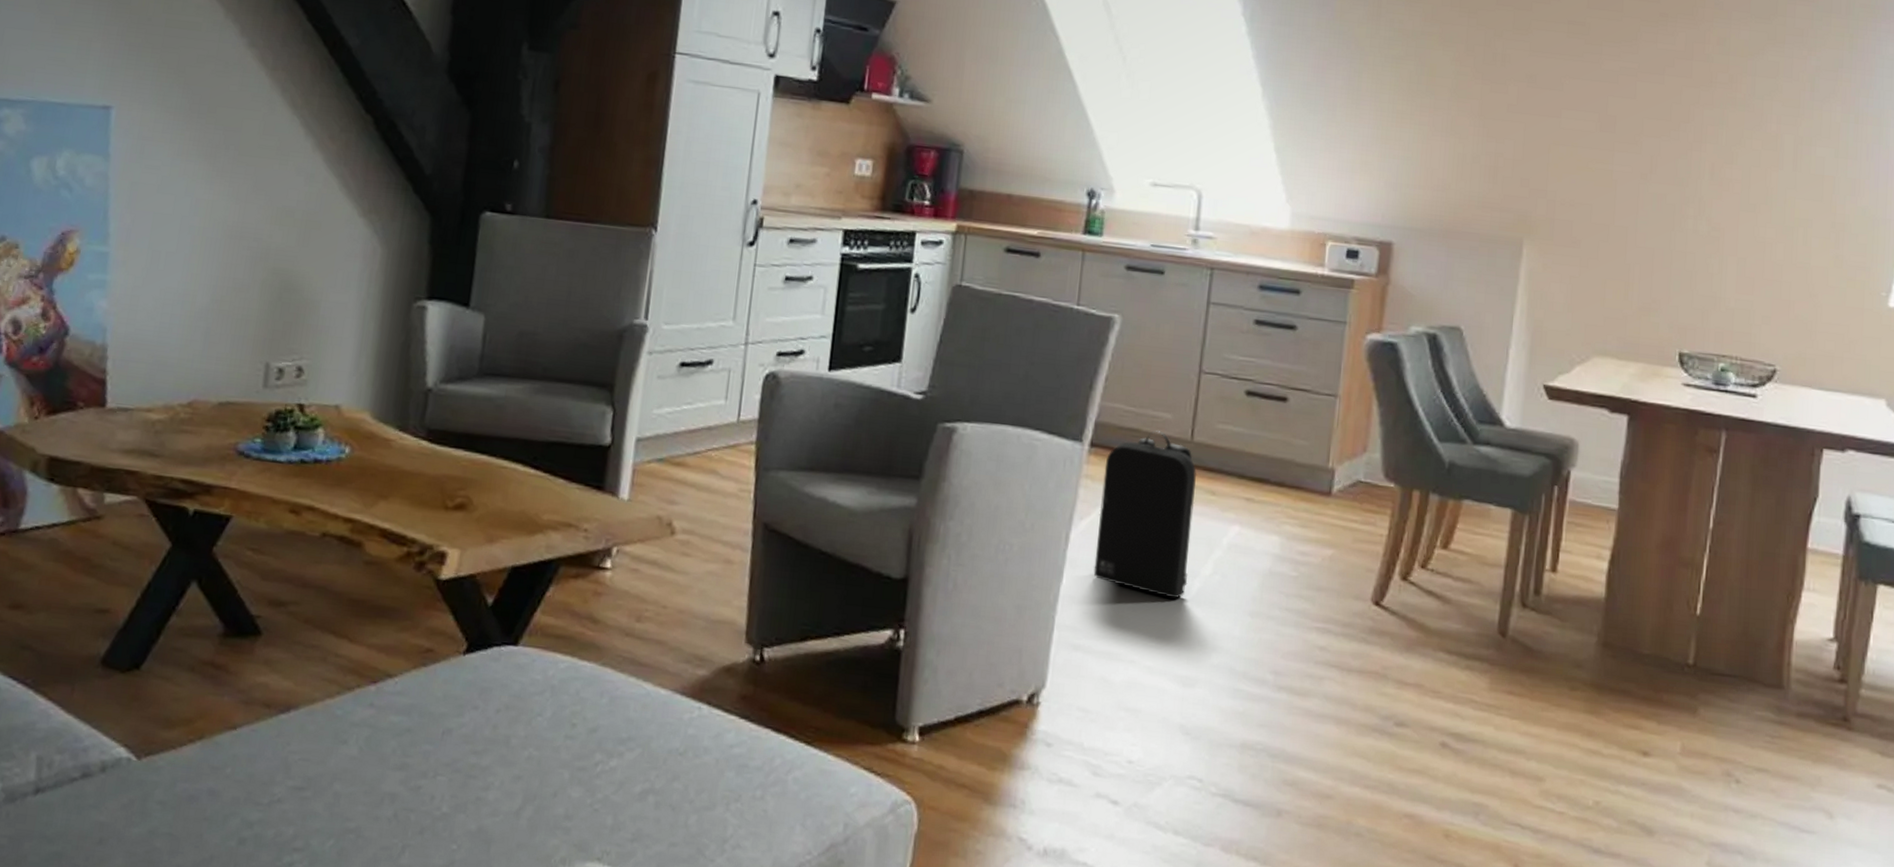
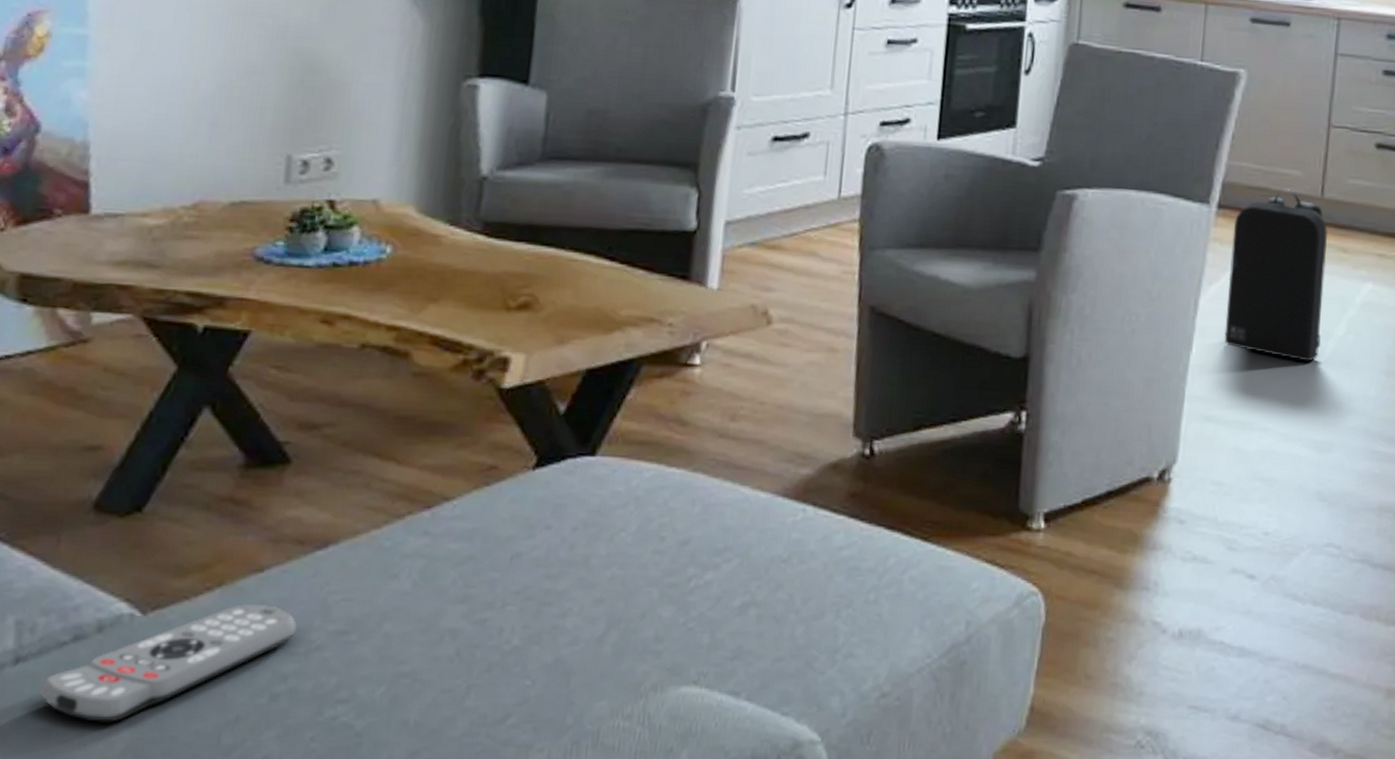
remote control: none [53,757,262,852] -> present [39,604,297,722]

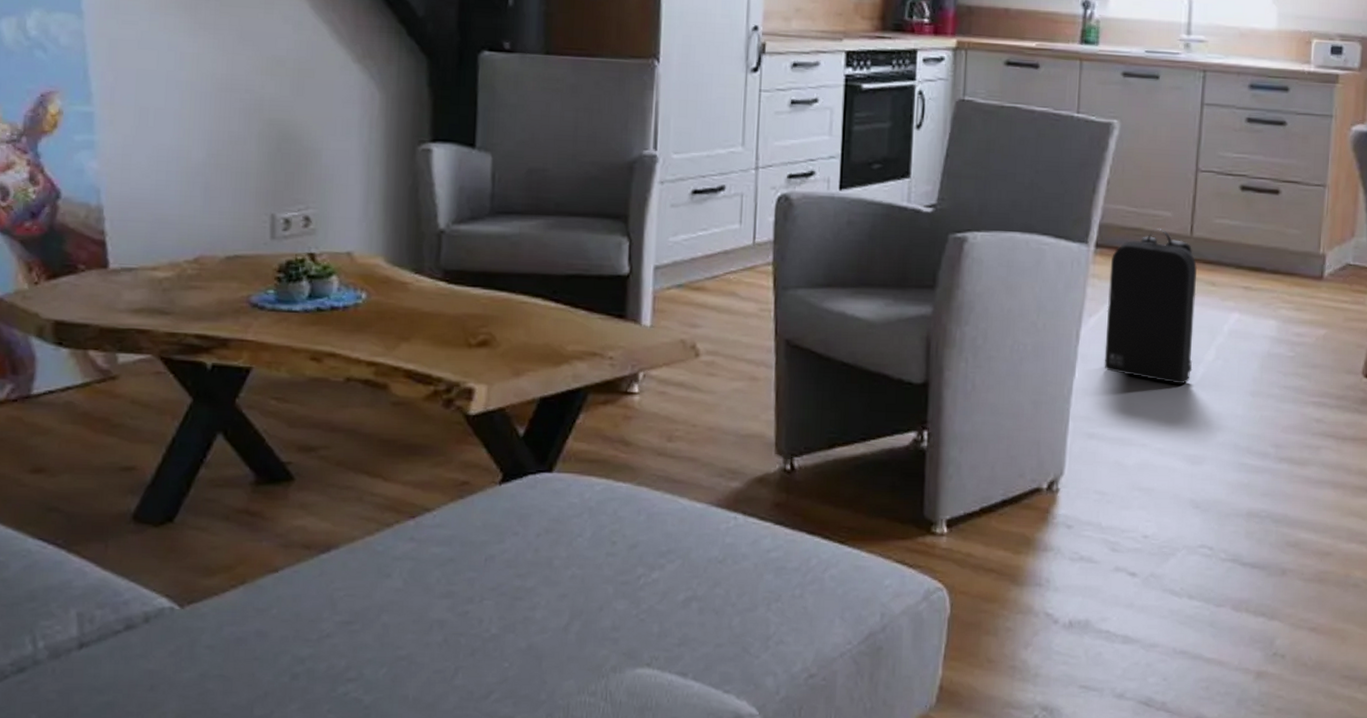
remote control: present [39,604,297,722] -> none [101,599,309,697]

